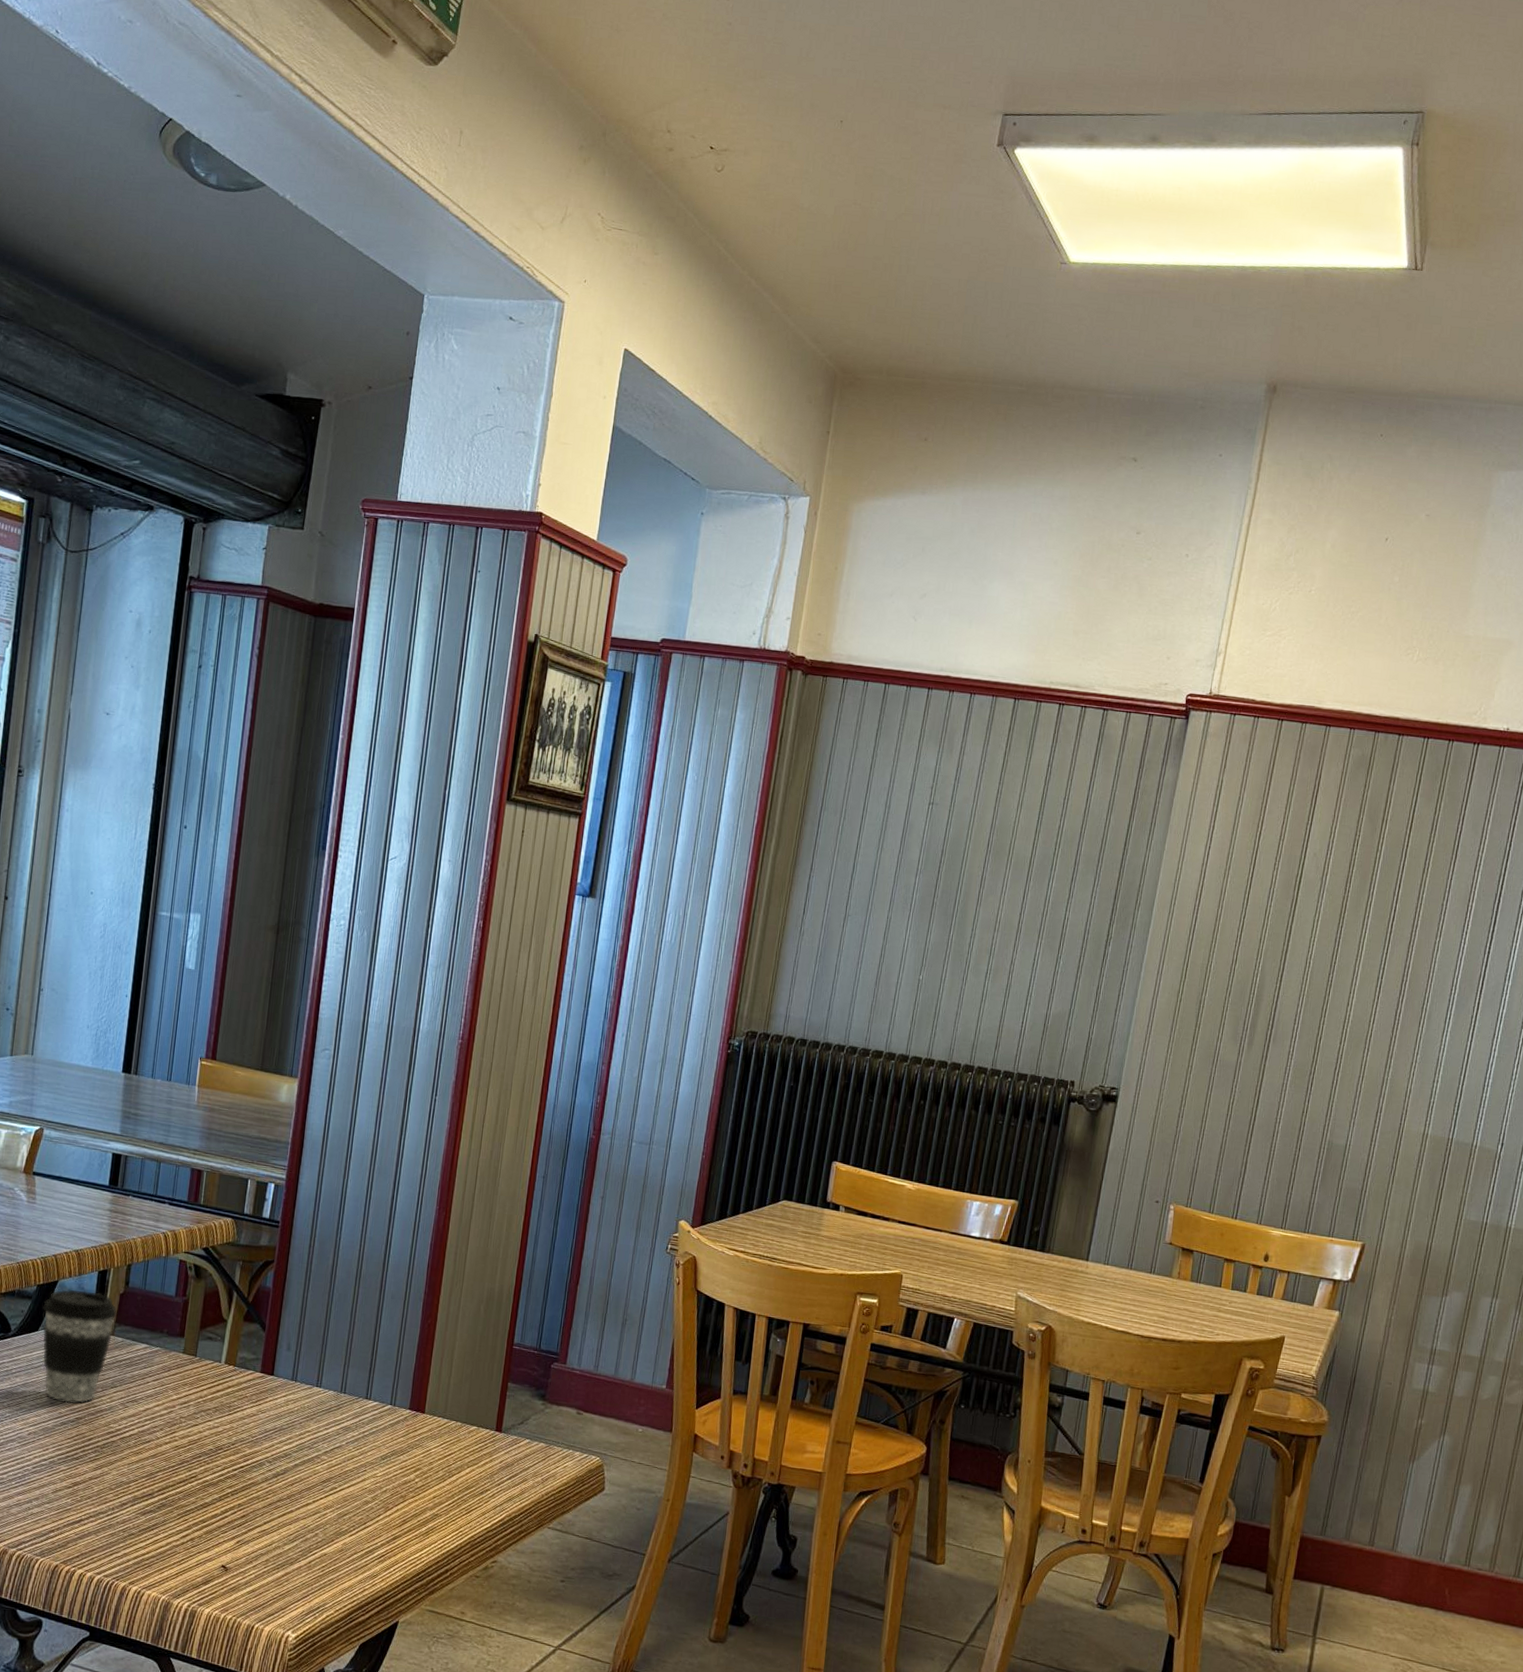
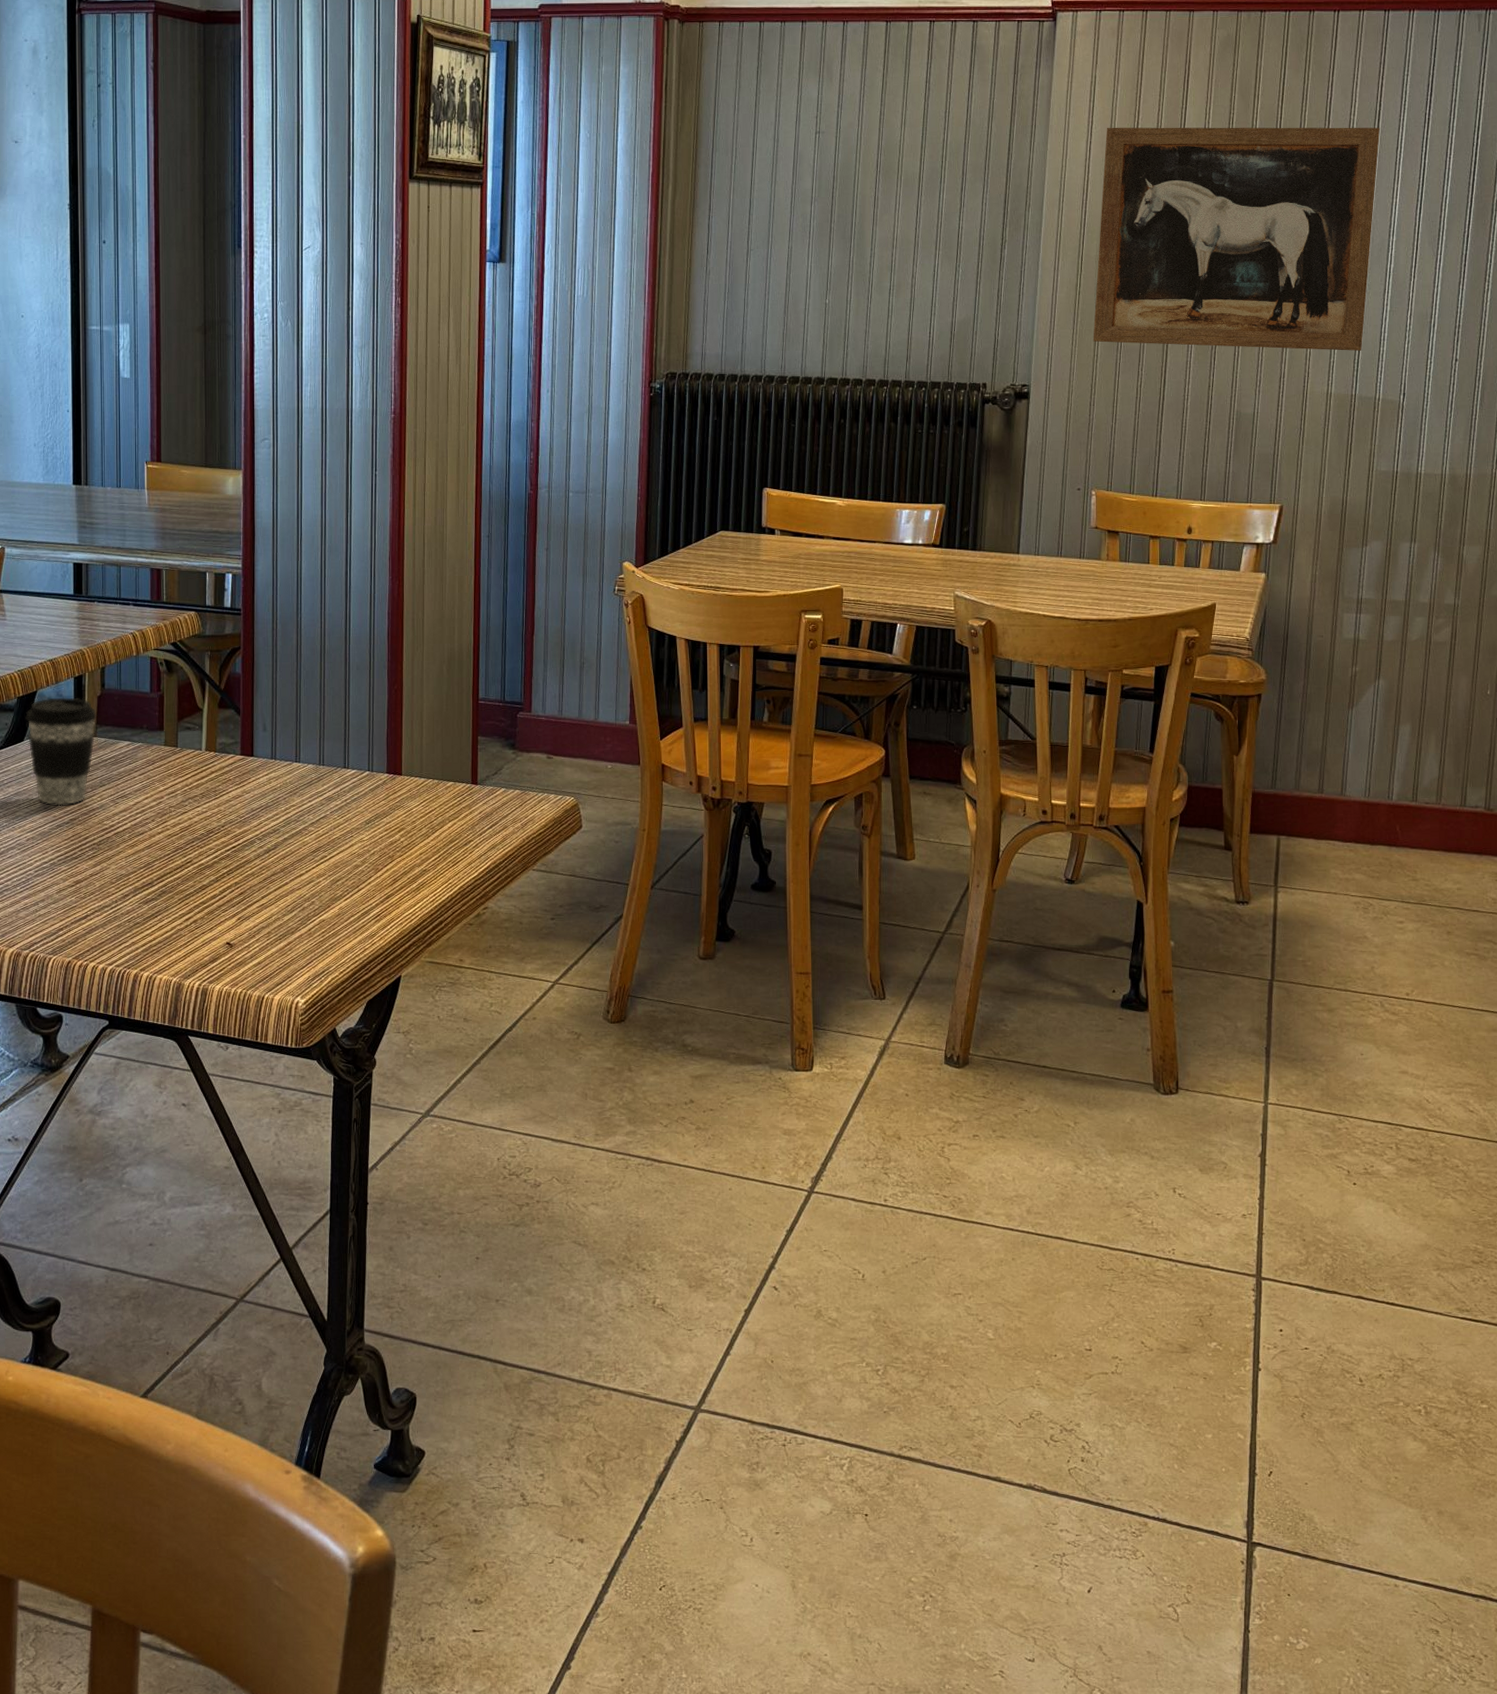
wall art: none [1189,834,1507,1094] -> present [1093,127,1380,351]

